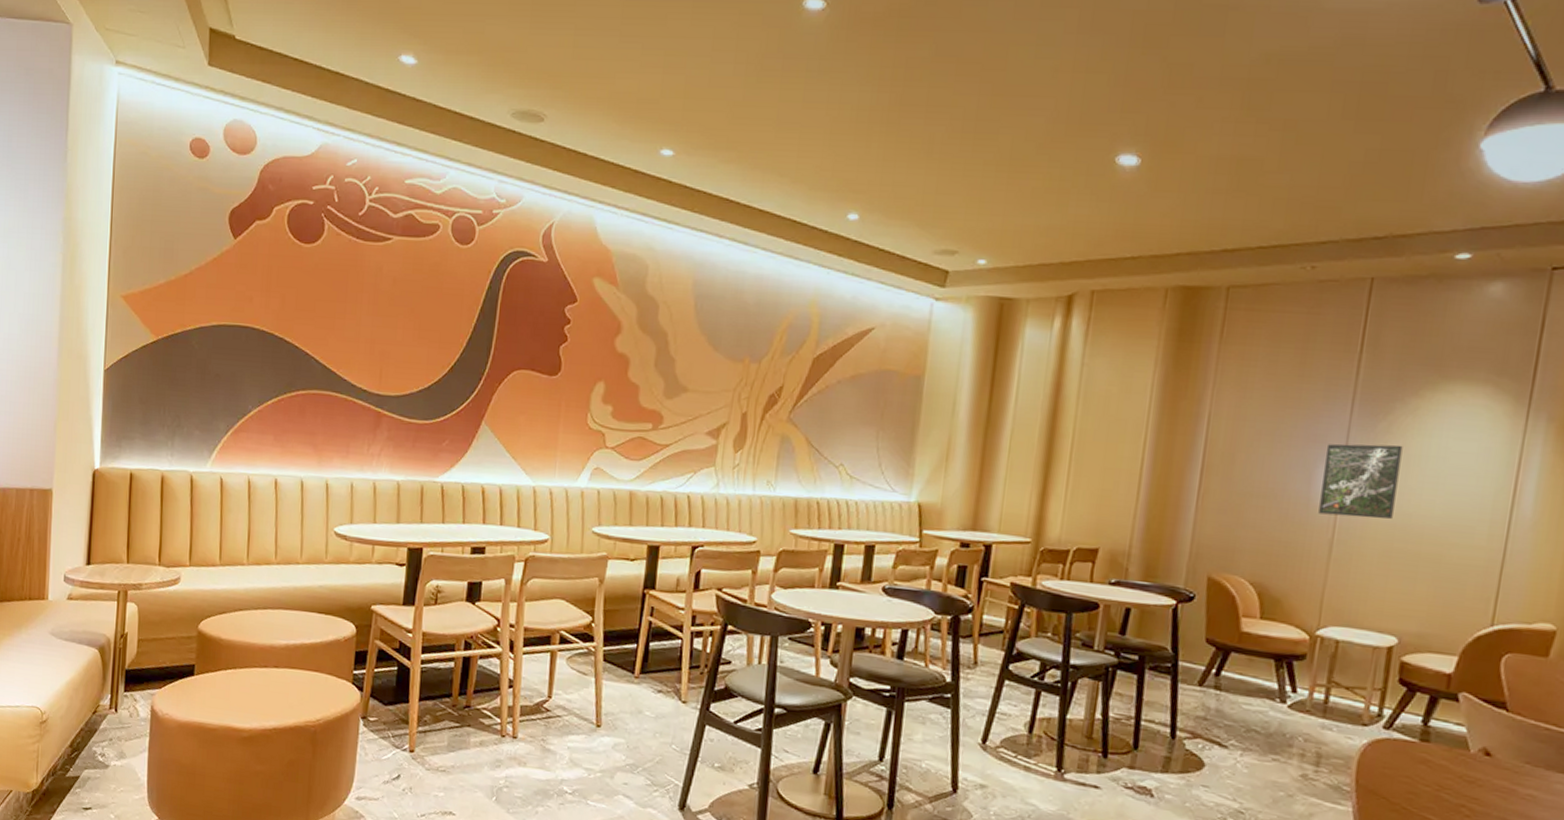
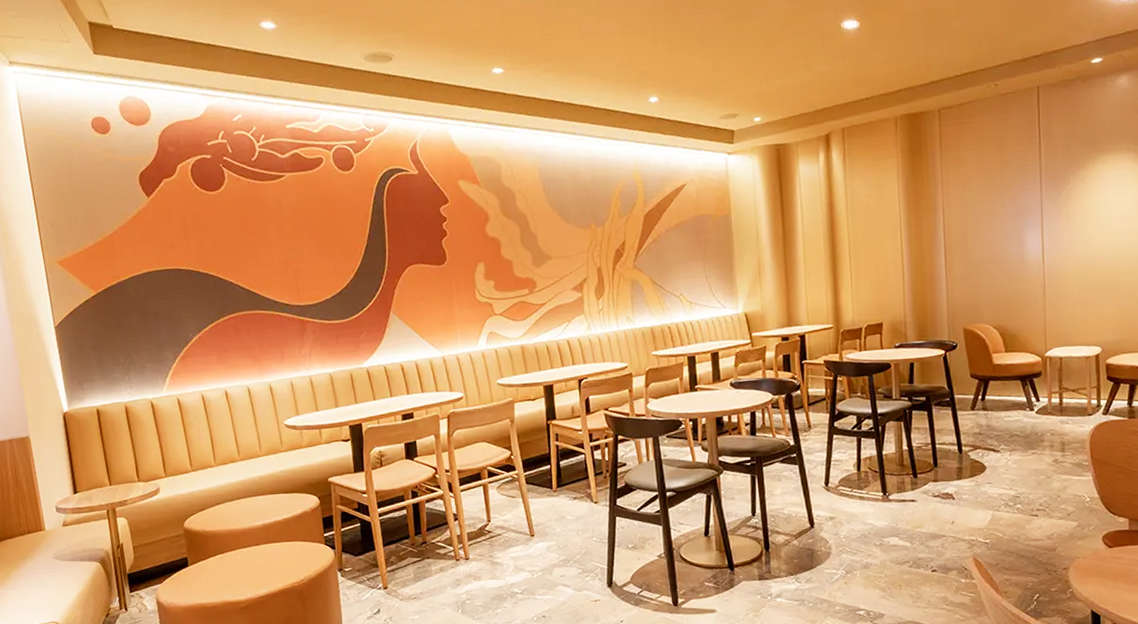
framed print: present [1318,444,1403,519] -> none [1028,206,1082,267]

